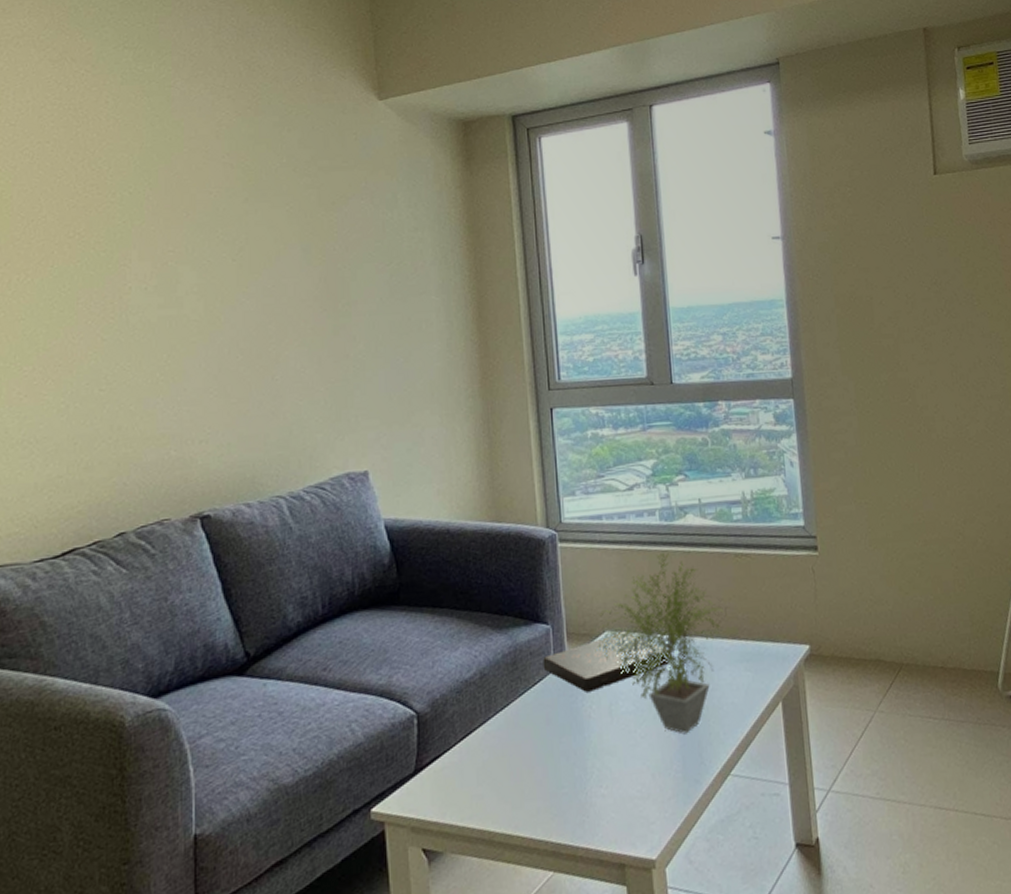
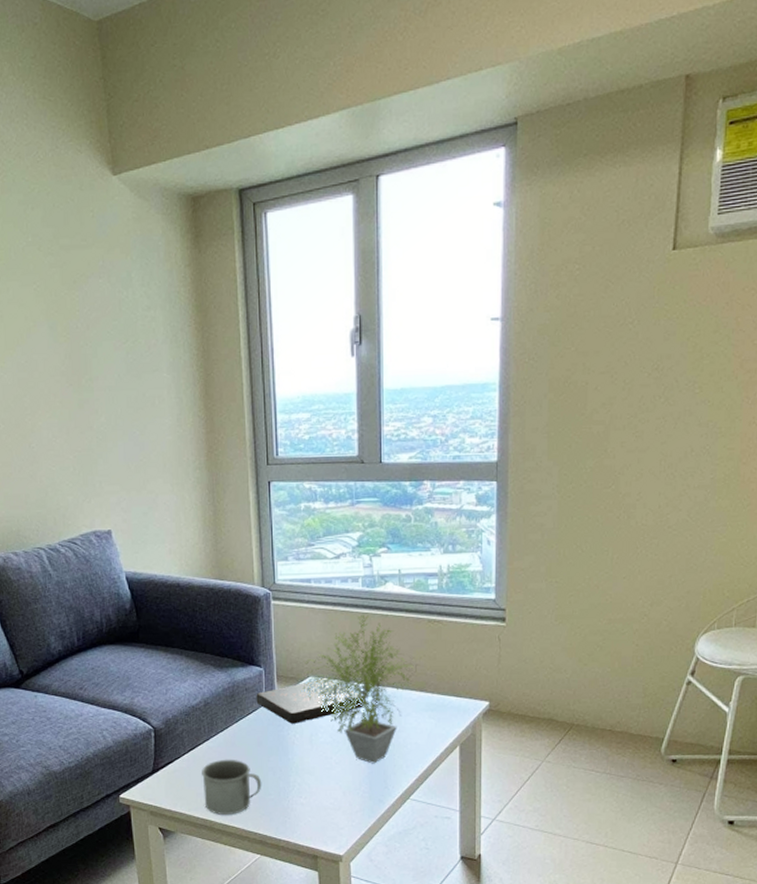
mug: none [477,745,553,822] -> present [202,759,262,815]

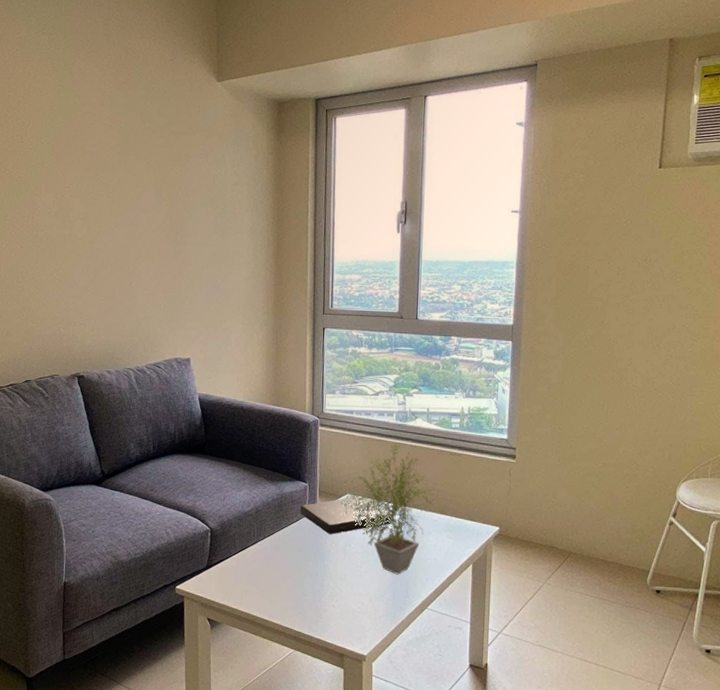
mug: present [202,759,262,815] -> none [249,561,300,611]

